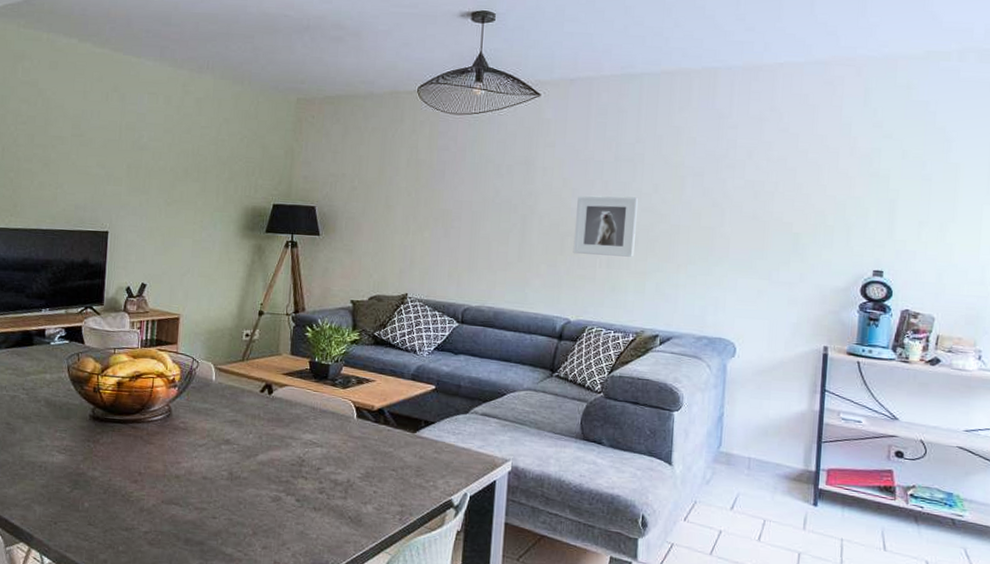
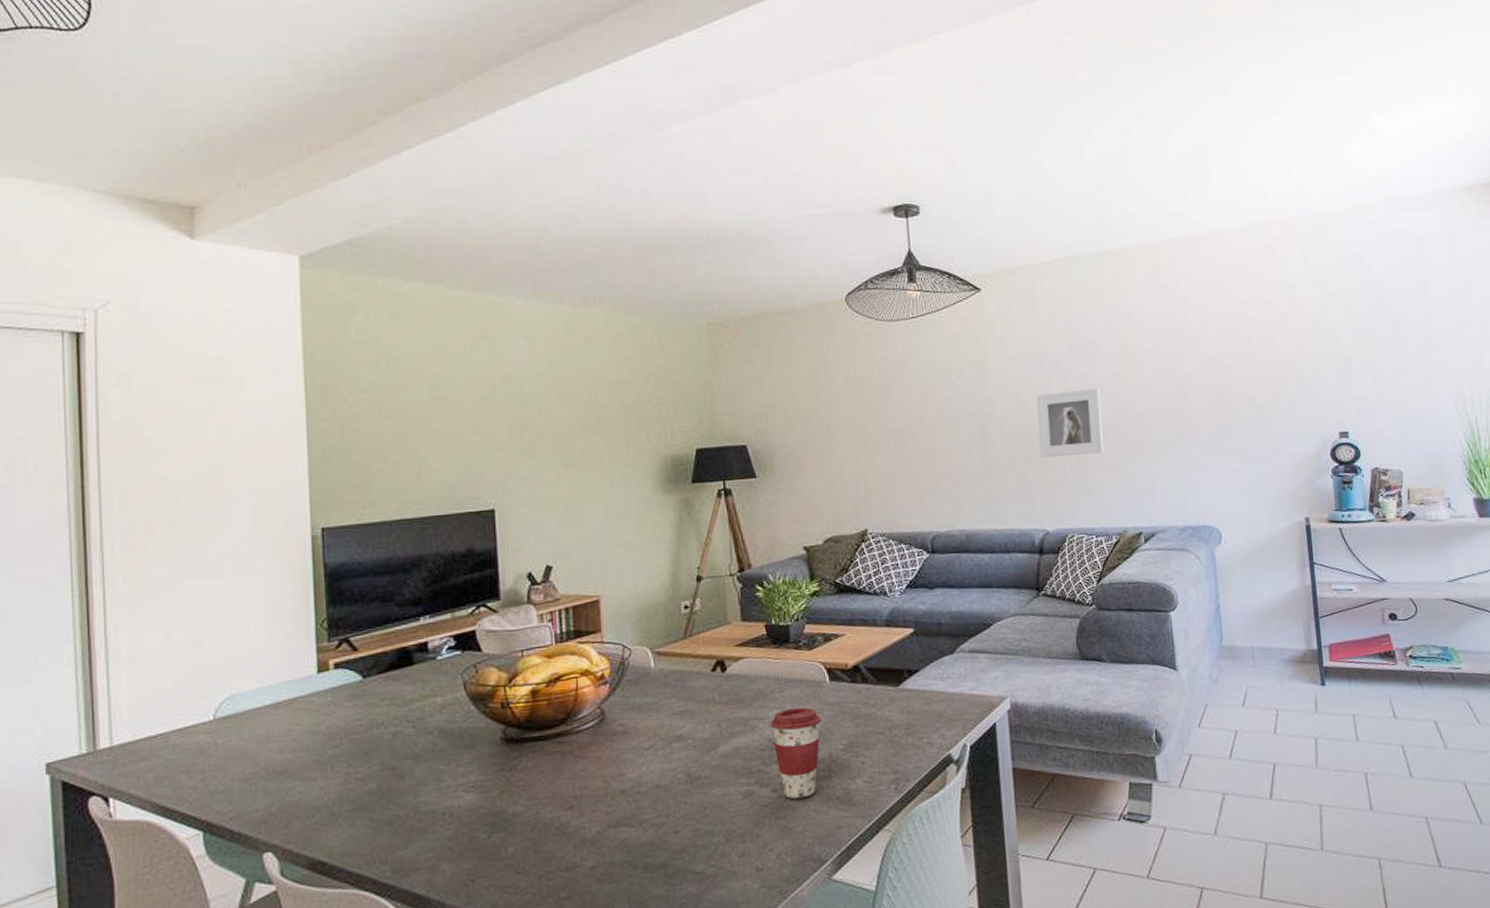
coffee cup: none [302,434,345,512] -> present [770,707,822,799]

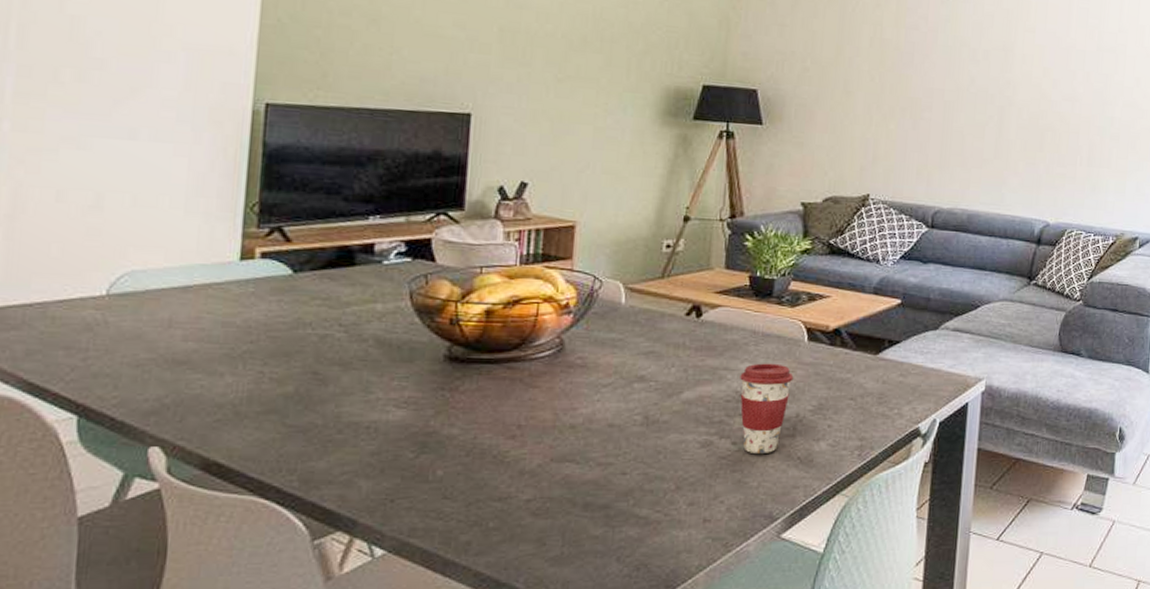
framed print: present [1036,388,1104,458] -> none [1053,87,1120,155]

